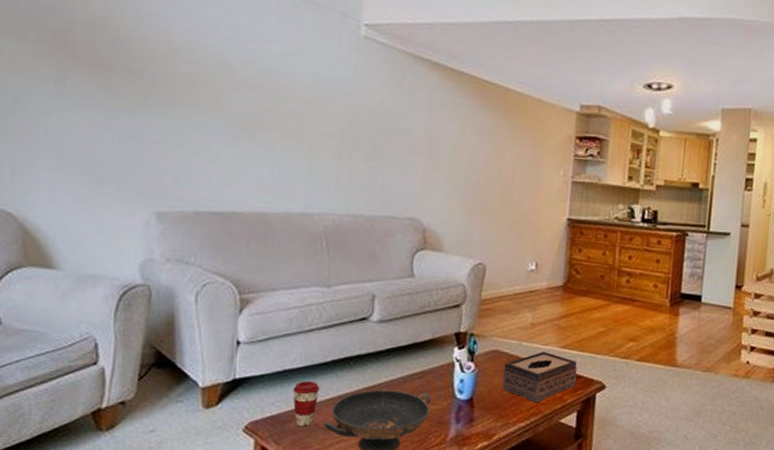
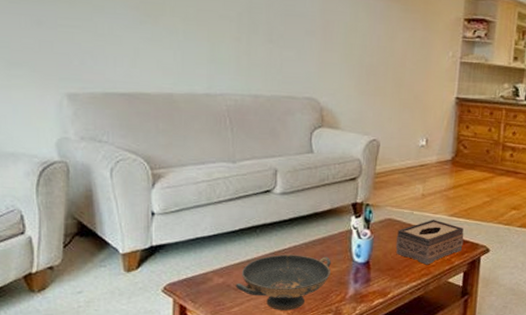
coffee cup: present [293,380,320,427] -> none [205,247,230,288]

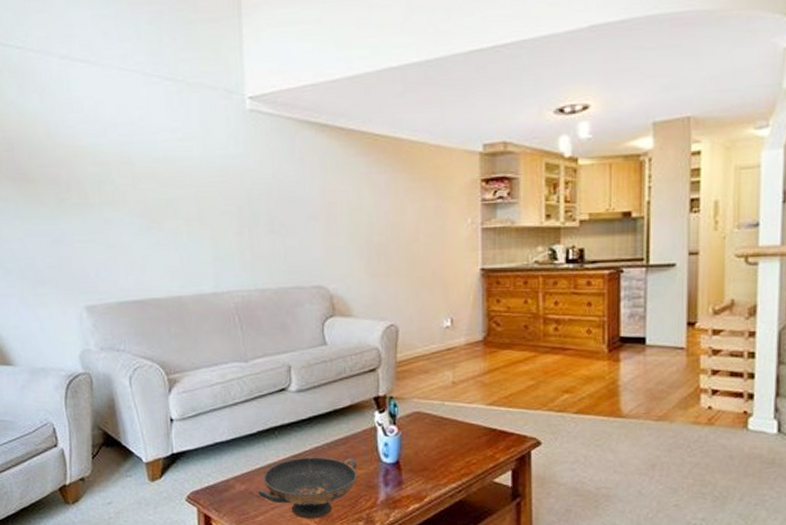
tissue box: present [395,220,464,265] -> none [427,410,508,463]

